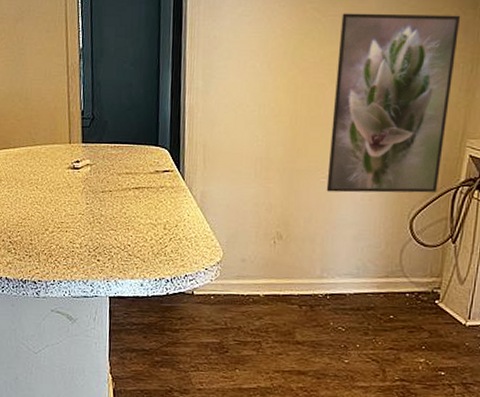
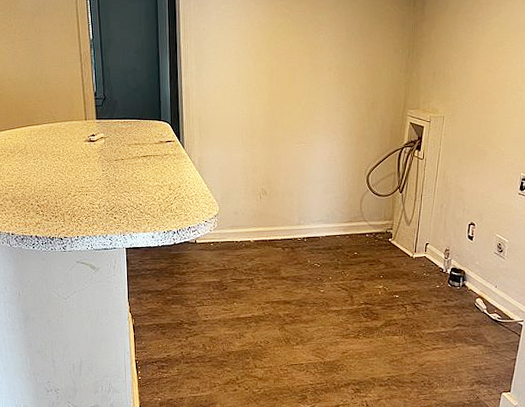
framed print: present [326,13,461,193] -> none [300,9,399,155]

